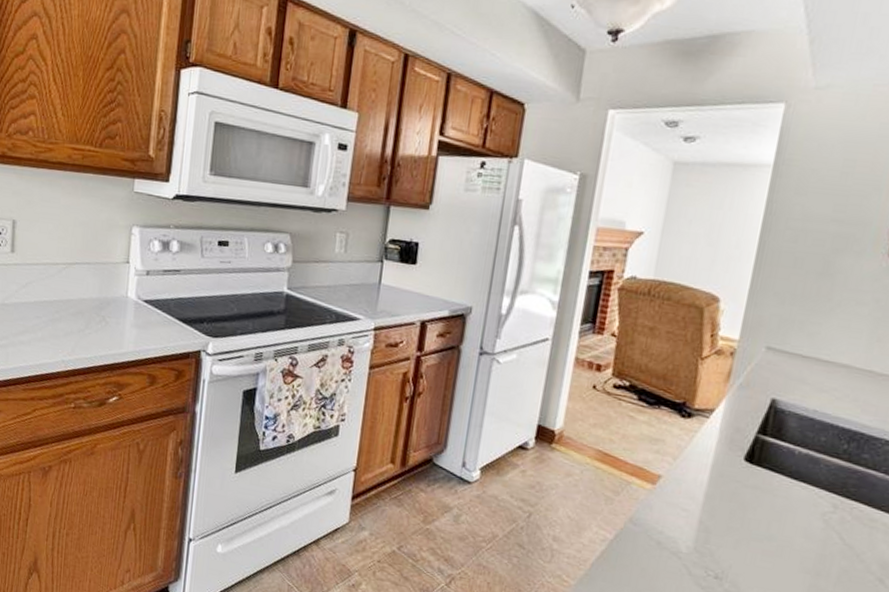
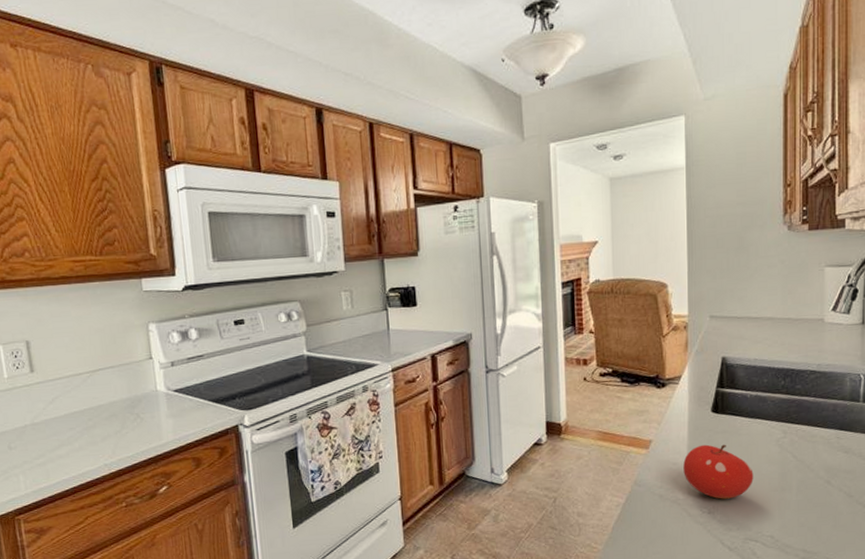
fruit: none [693,495,783,569] -> present [683,444,754,499]

